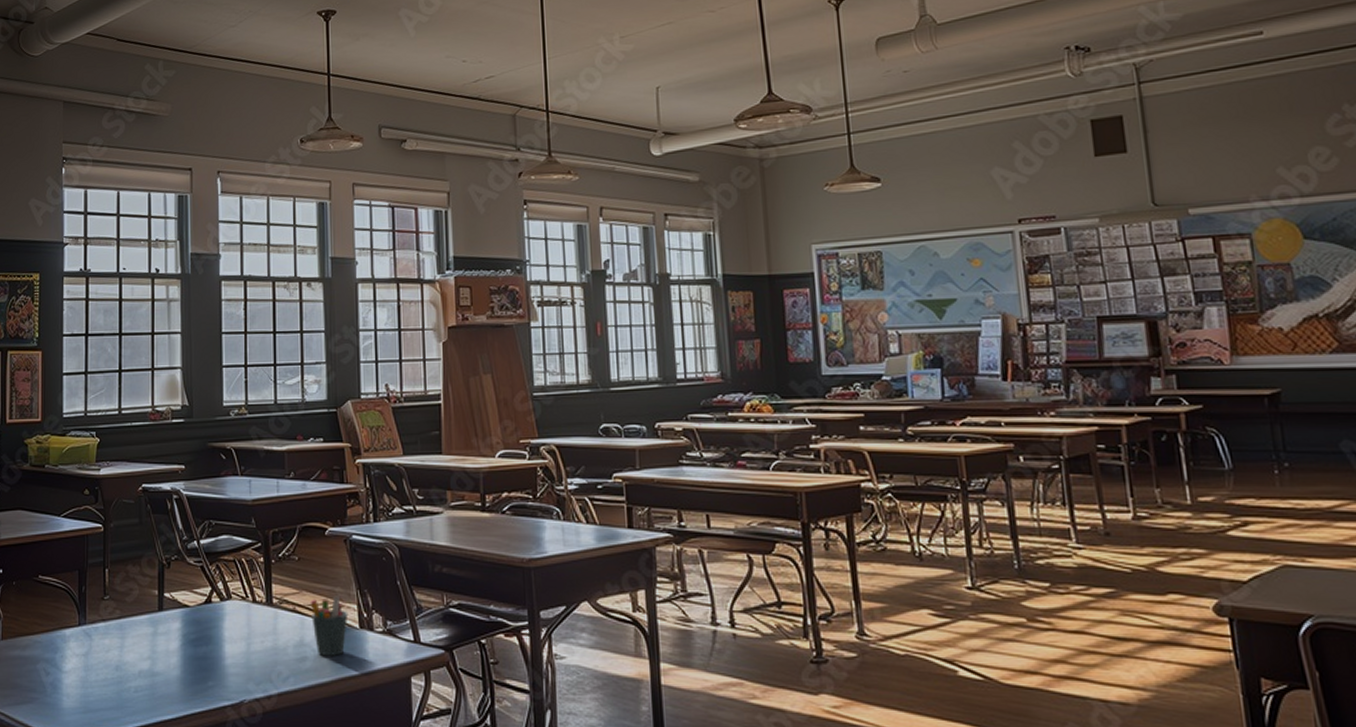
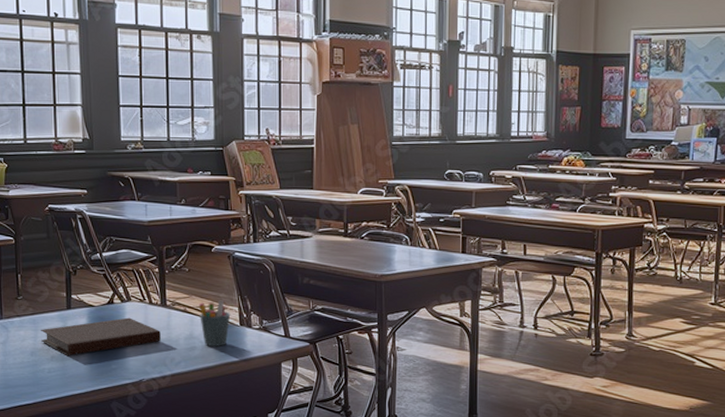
notebook: none [127,620,266,670] -> present [40,317,161,356]

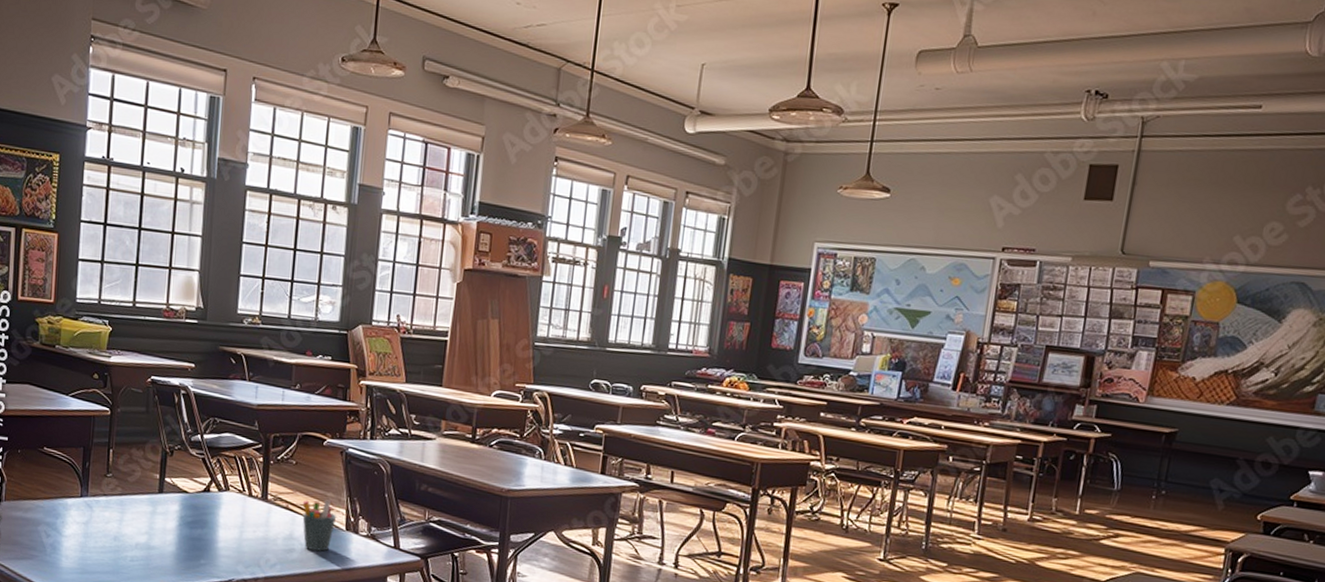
notebook: present [40,317,161,356] -> none [126,508,258,545]

